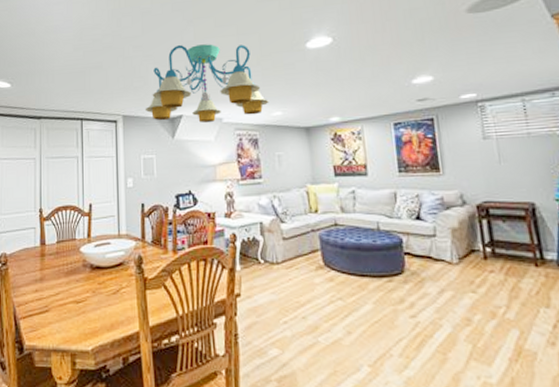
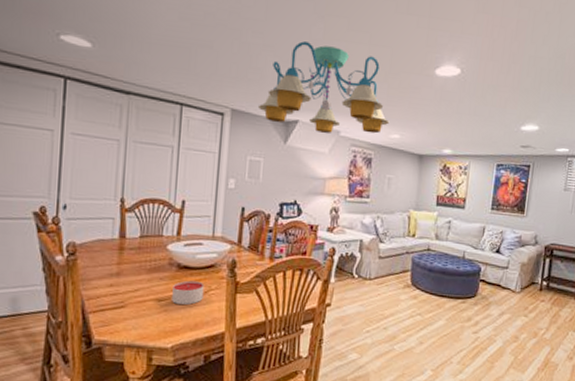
candle: none [88,280,116,305] -> present [172,280,204,305]

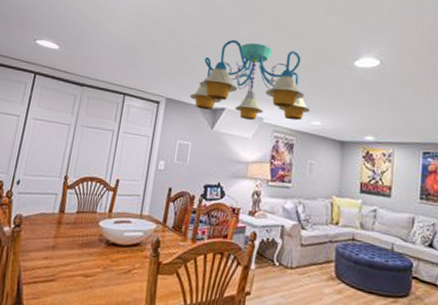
candle: present [172,280,204,305] -> none [97,257,129,283]

